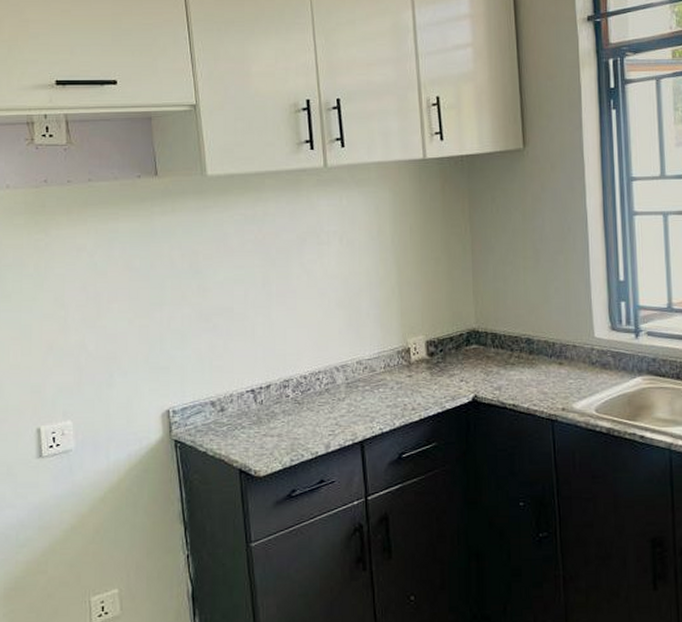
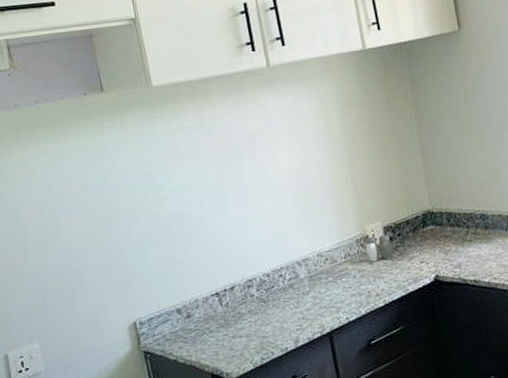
salt and pepper shaker: none [405,348,434,375] -> present [365,234,394,262]

